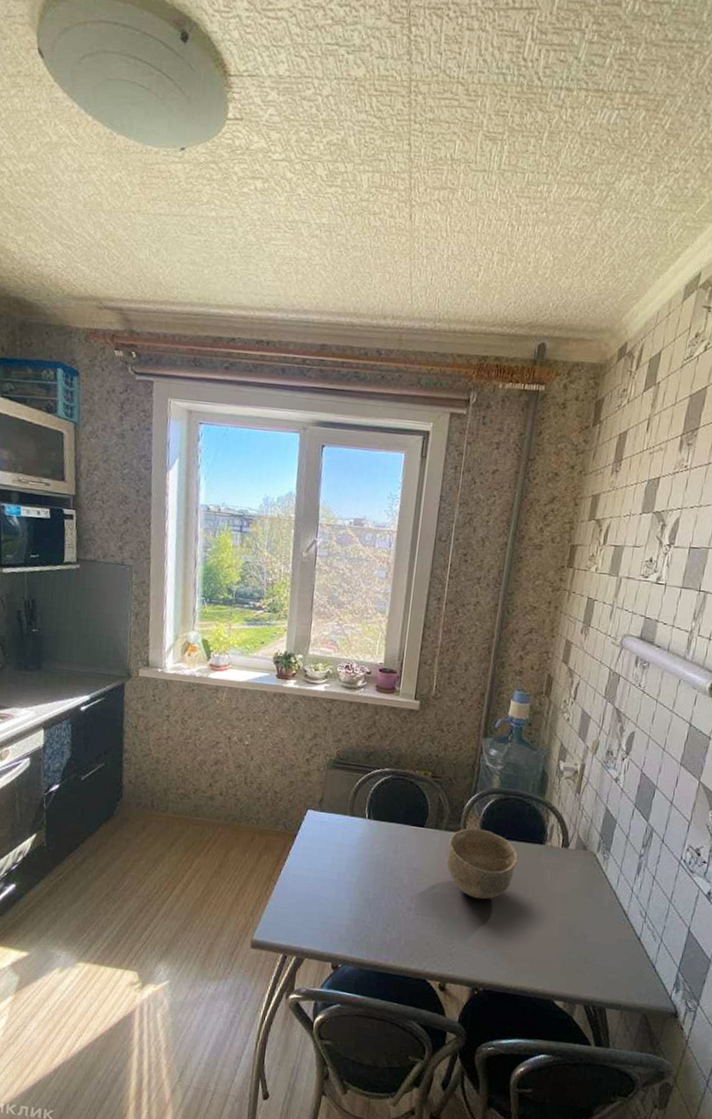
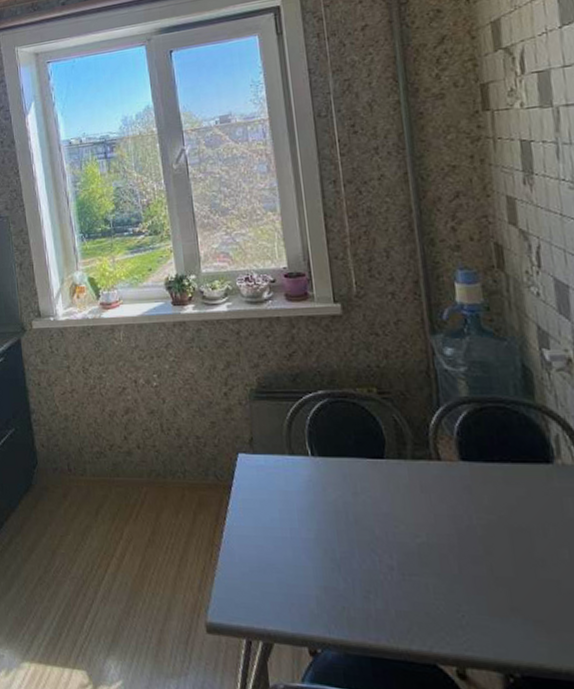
bowl: present [446,828,519,900] -> none [421,452,522,547]

